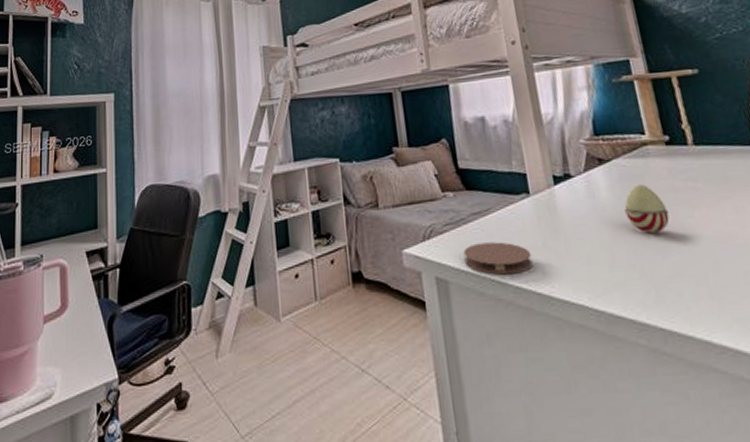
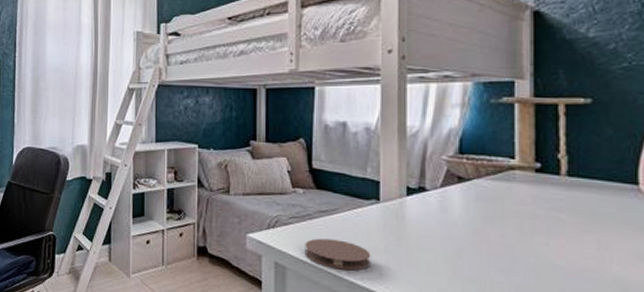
decorative egg: present [624,184,669,233] -> none [476,206,522,255]

